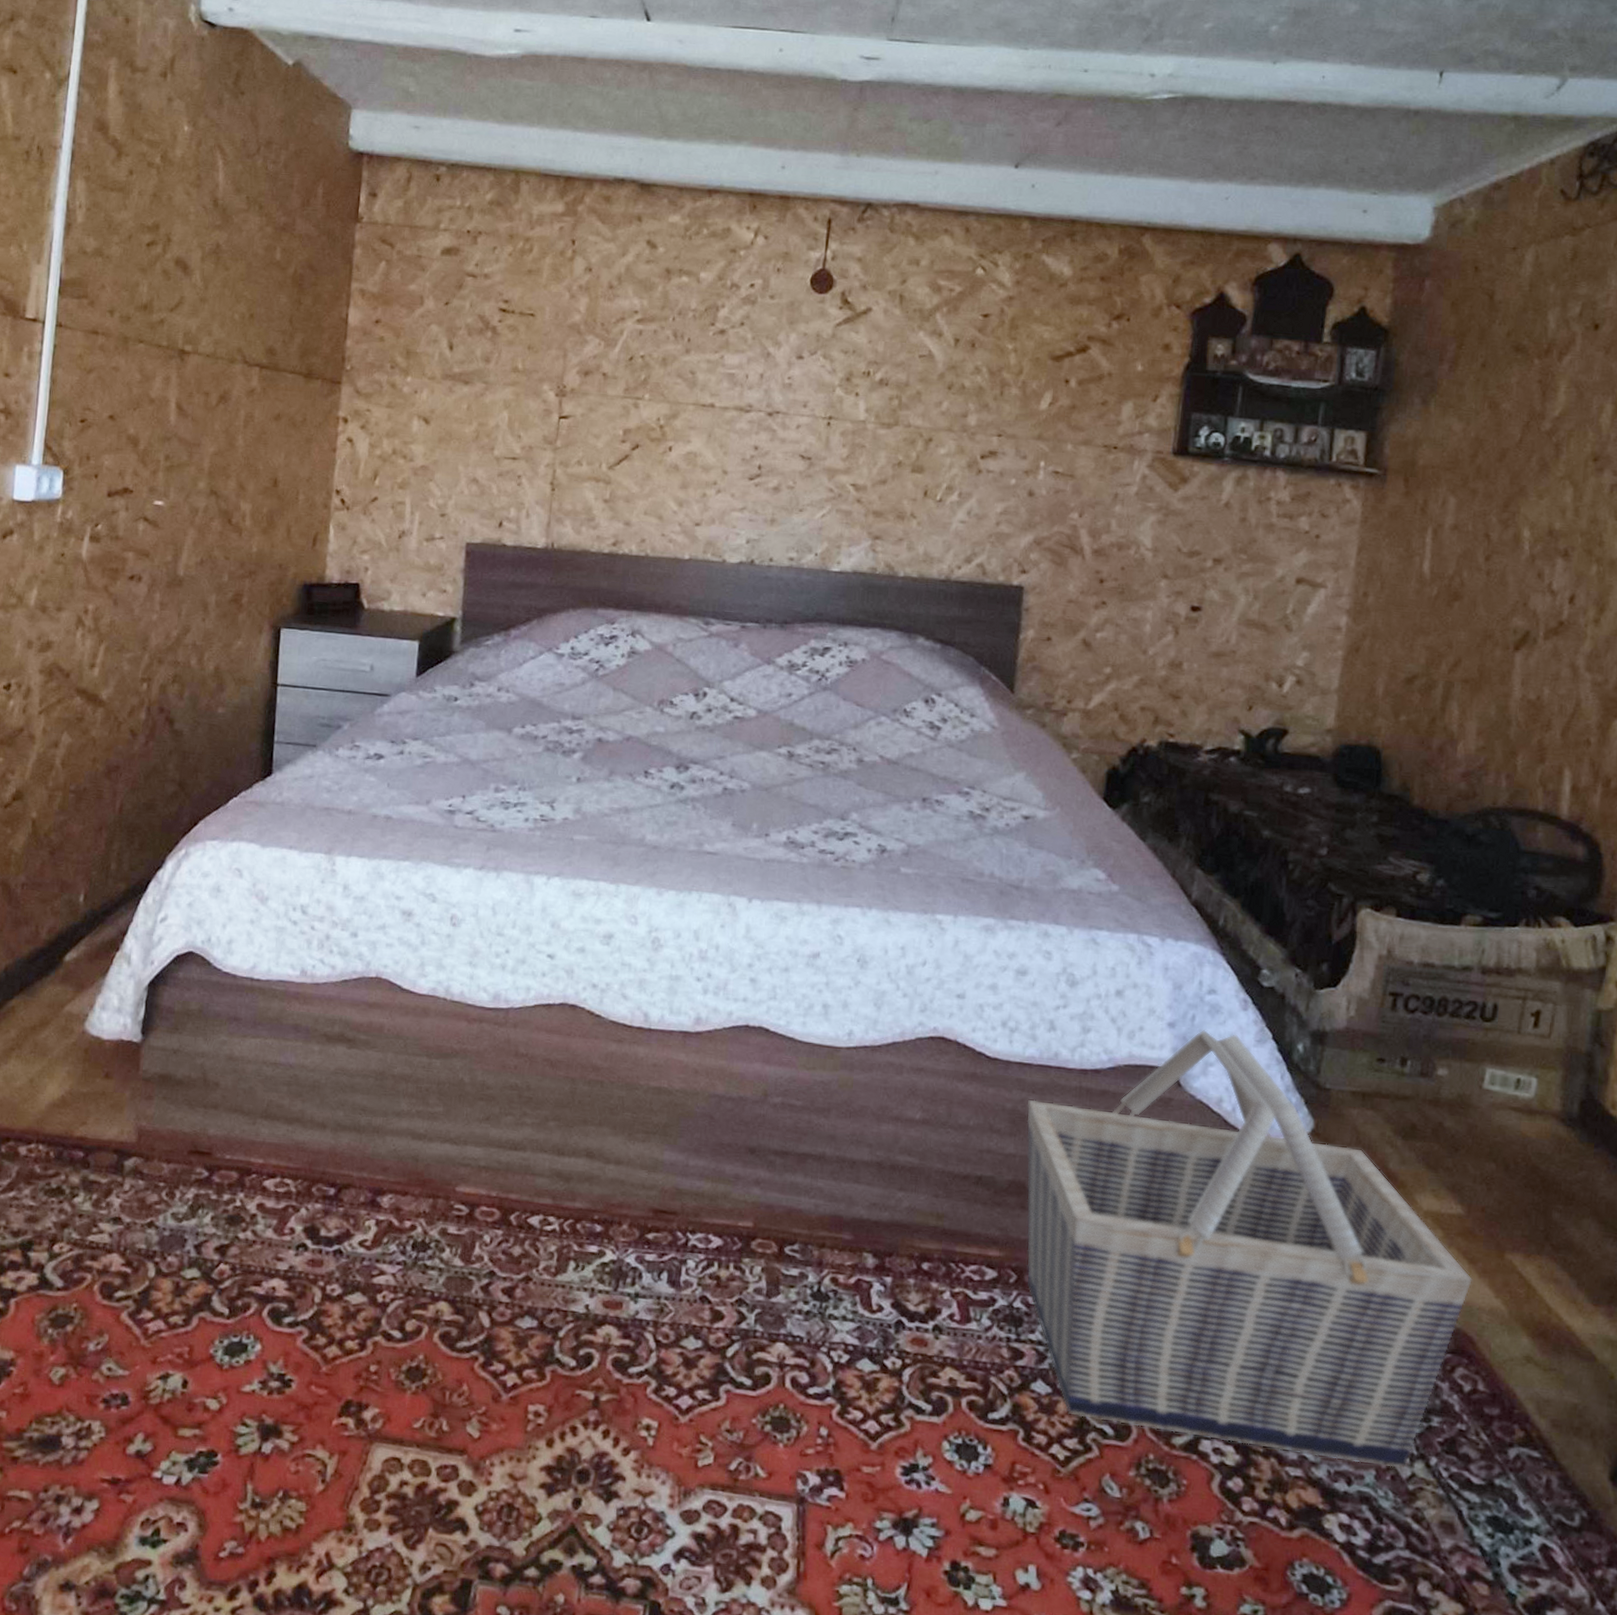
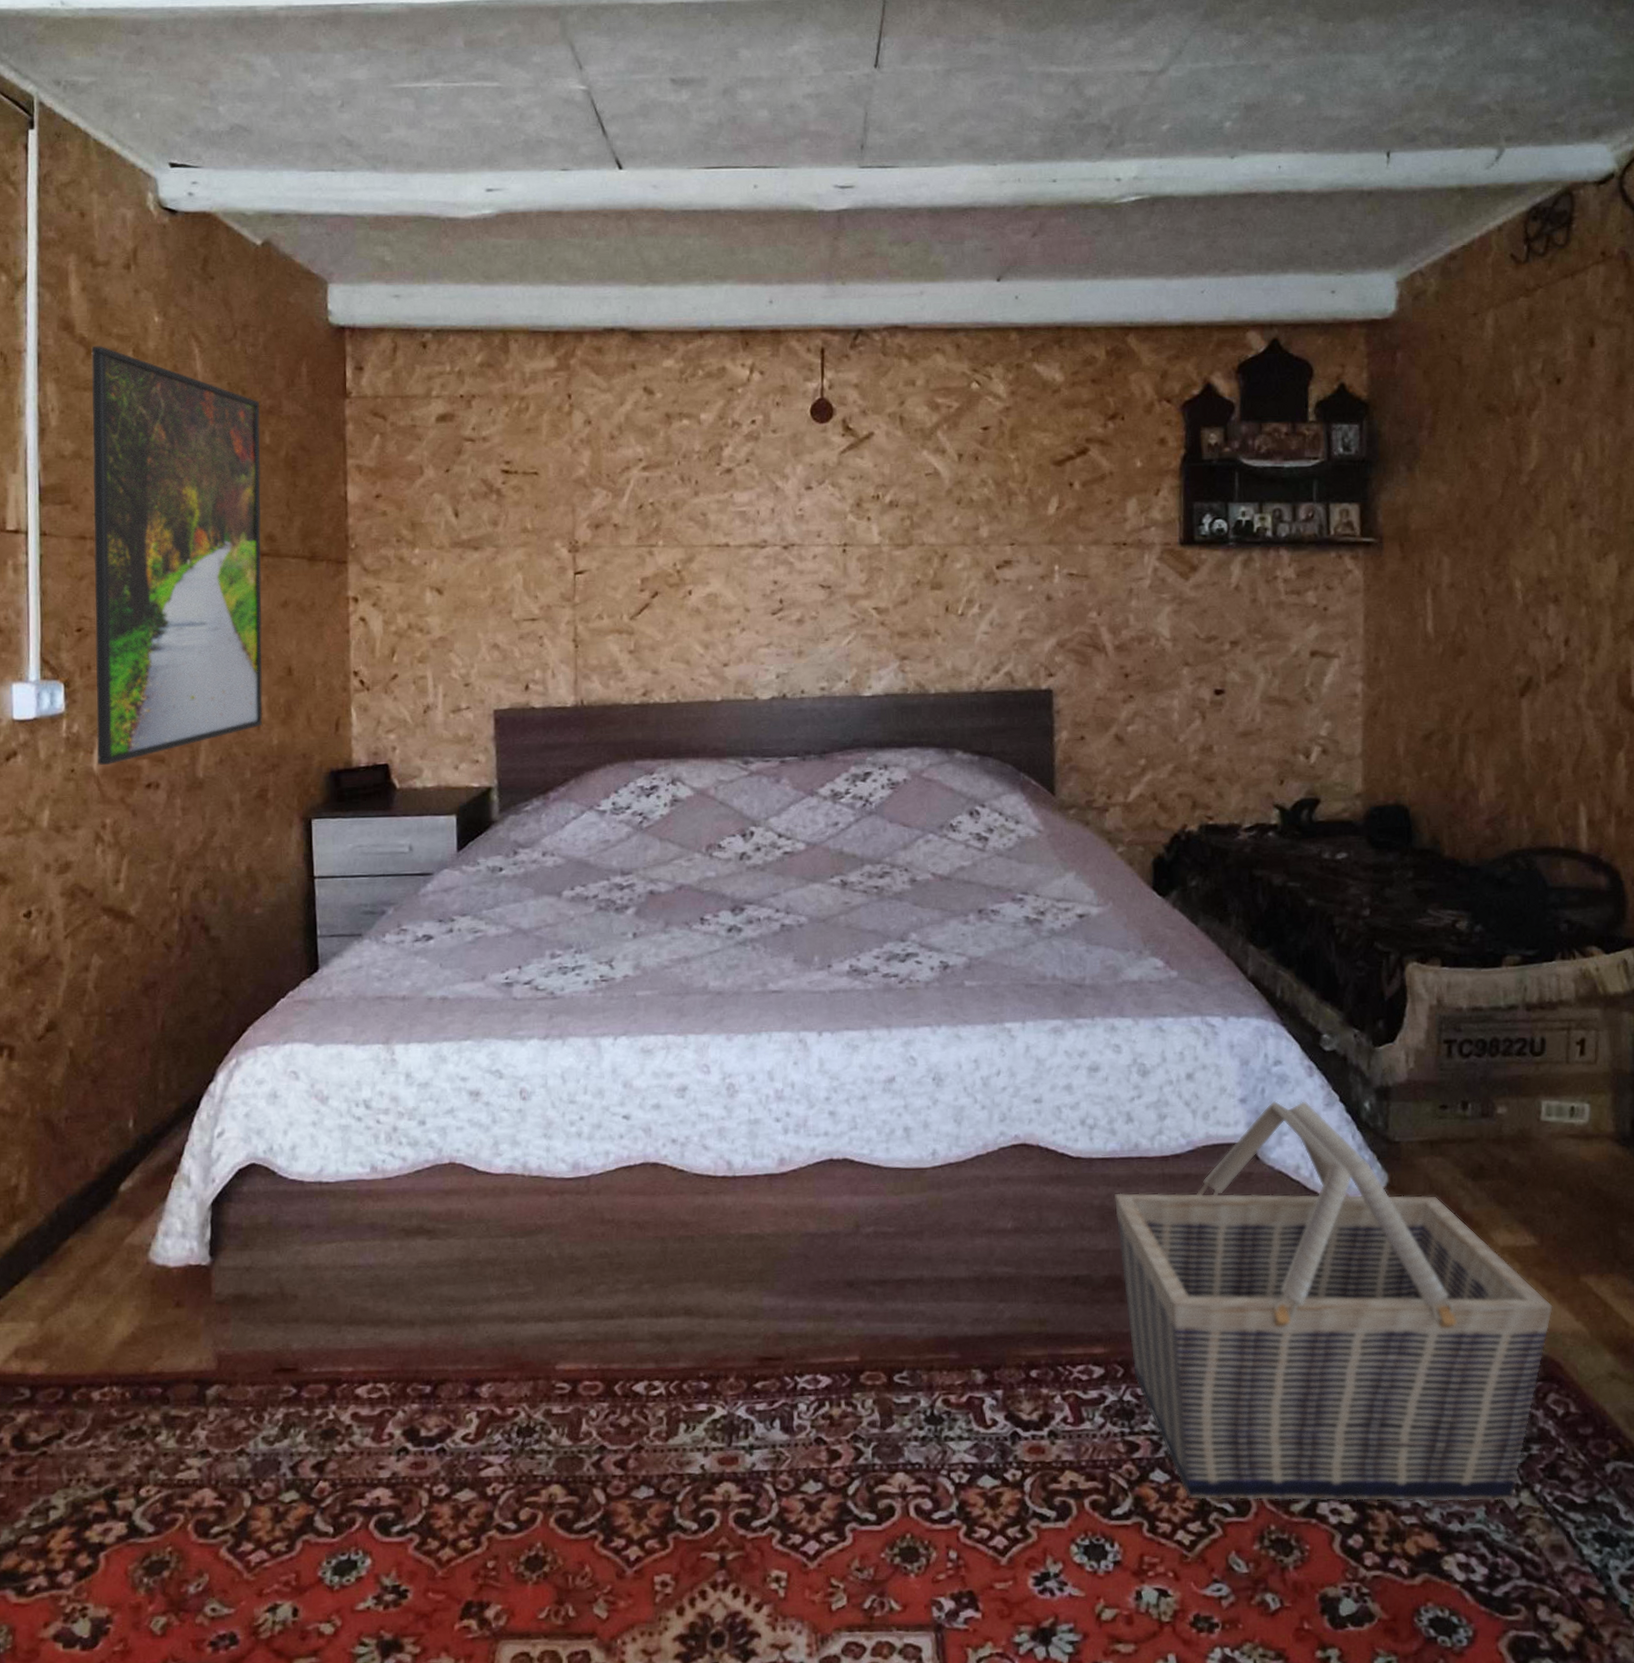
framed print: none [87,148,275,554] -> present [91,345,263,766]

